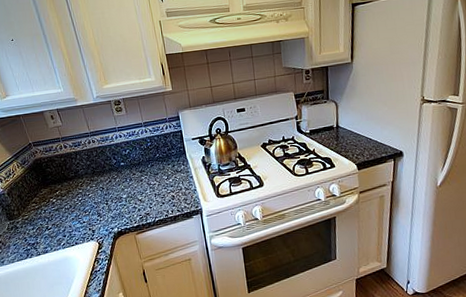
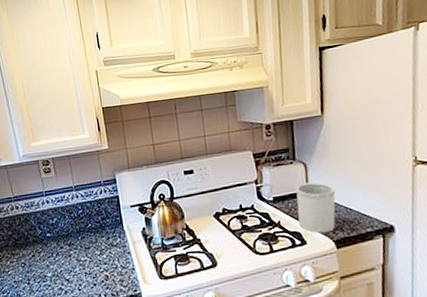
utensil holder: none [328,117,360,159] -> present [295,181,336,233]

